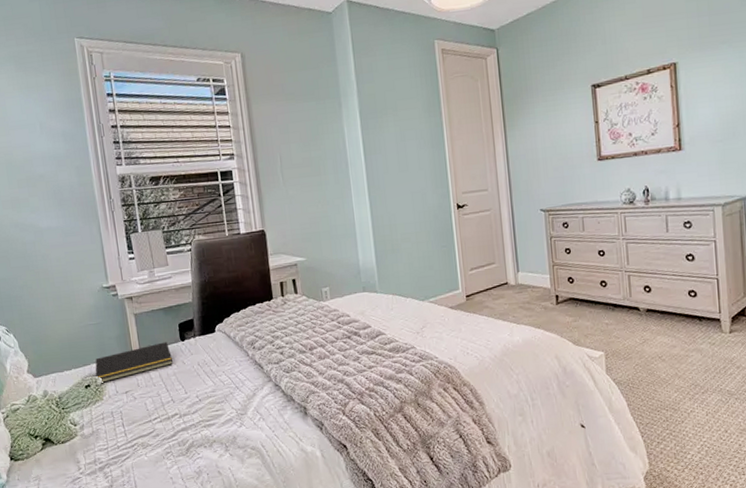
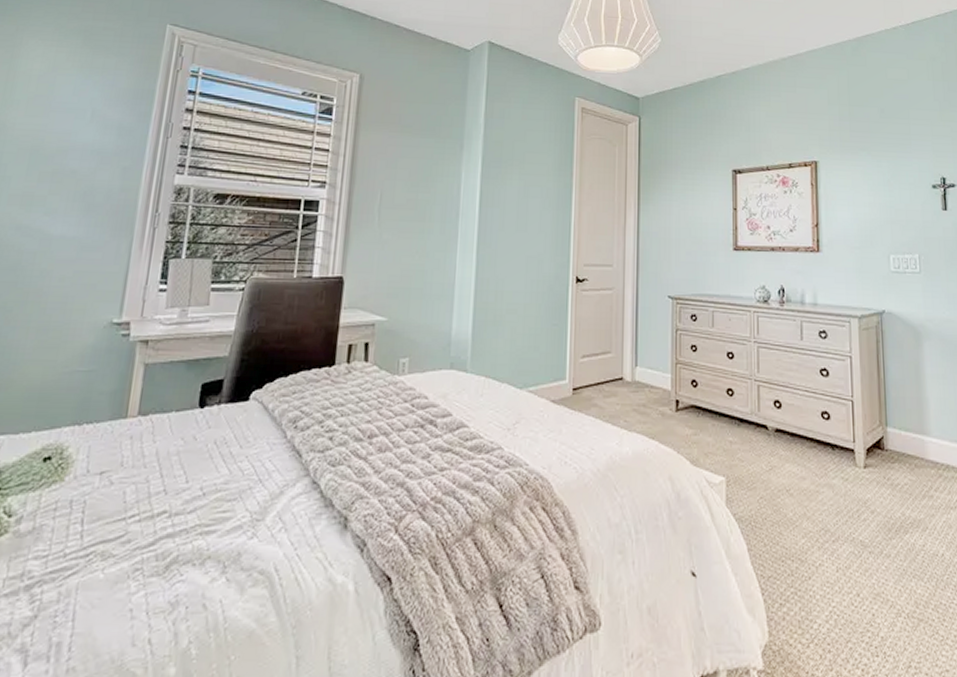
notepad: present [95,342,173,384] -> none [64,407,181,458]

